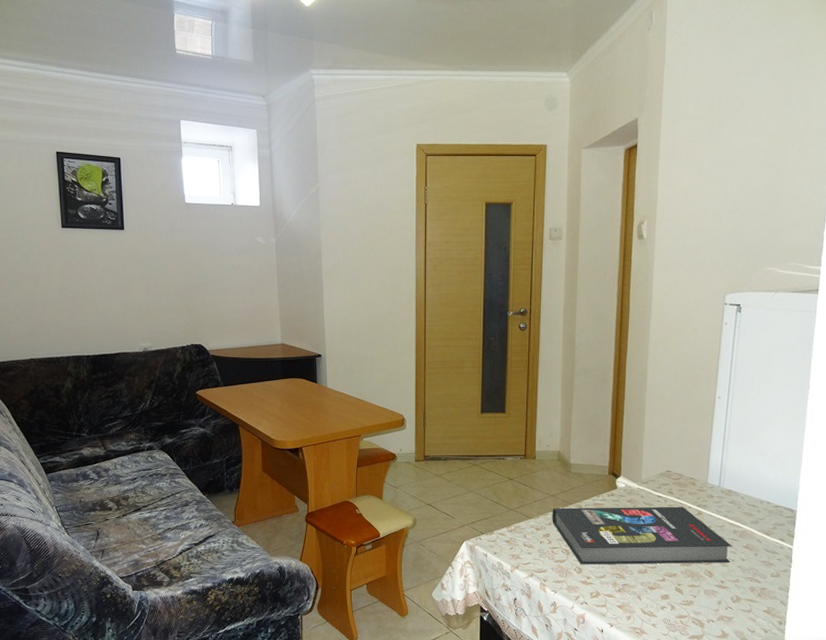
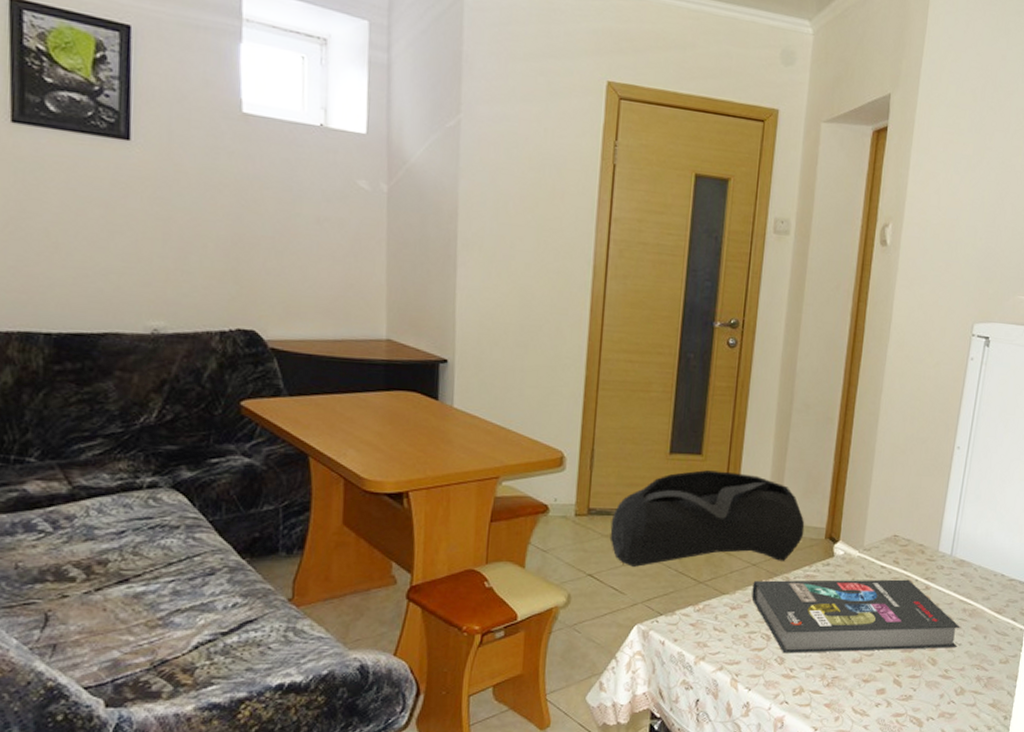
bag: none [441,424,591,498] -> present [609,470,805,567]

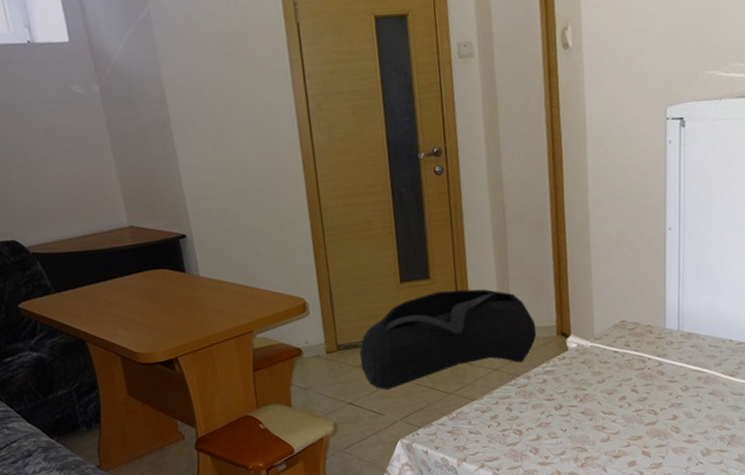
book: present [751,579,960,654] -> none [497,359,697,444]

